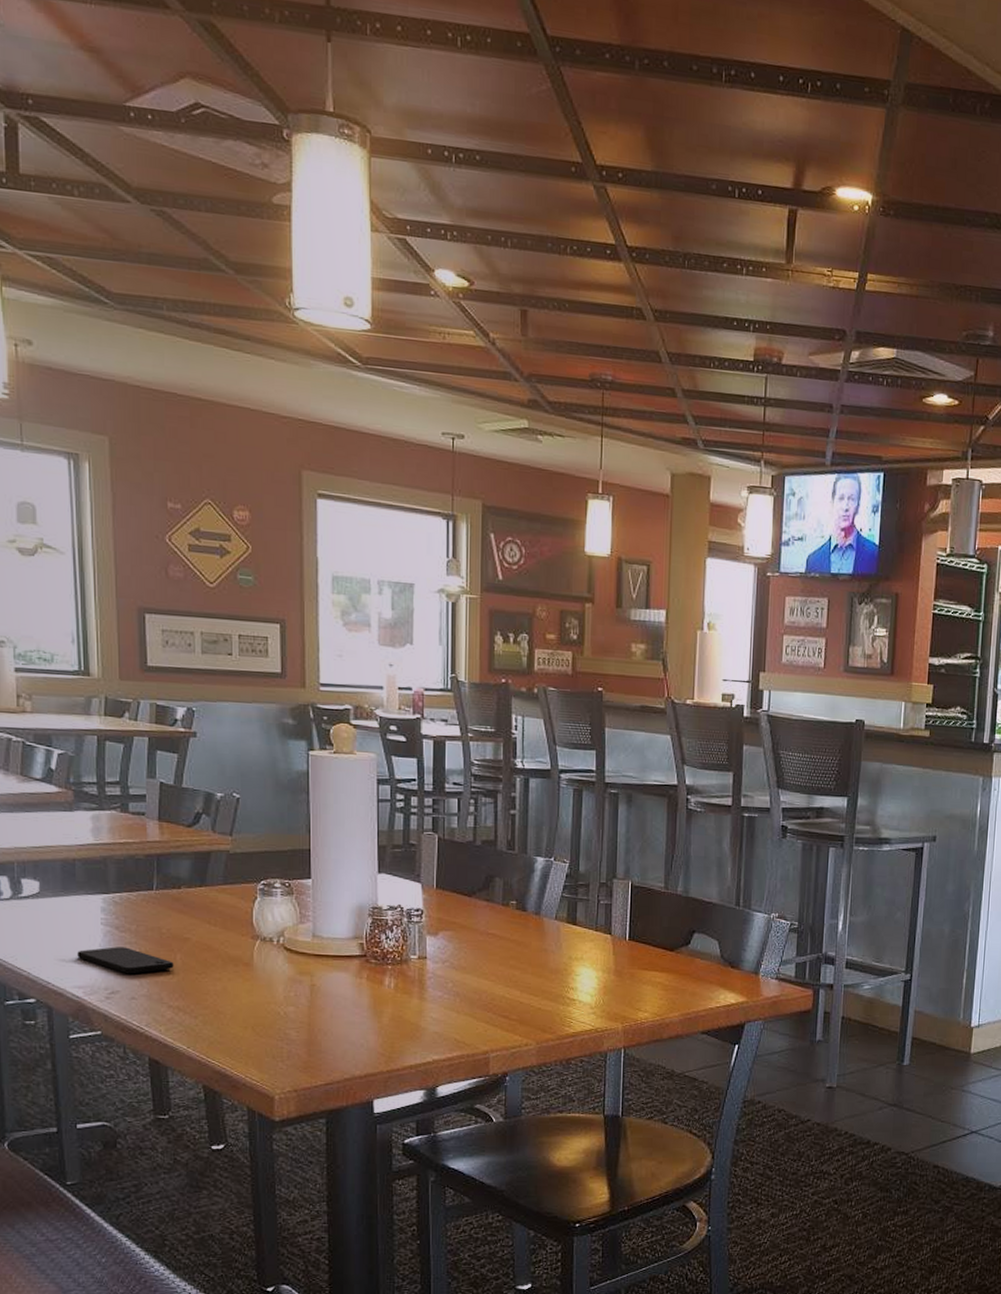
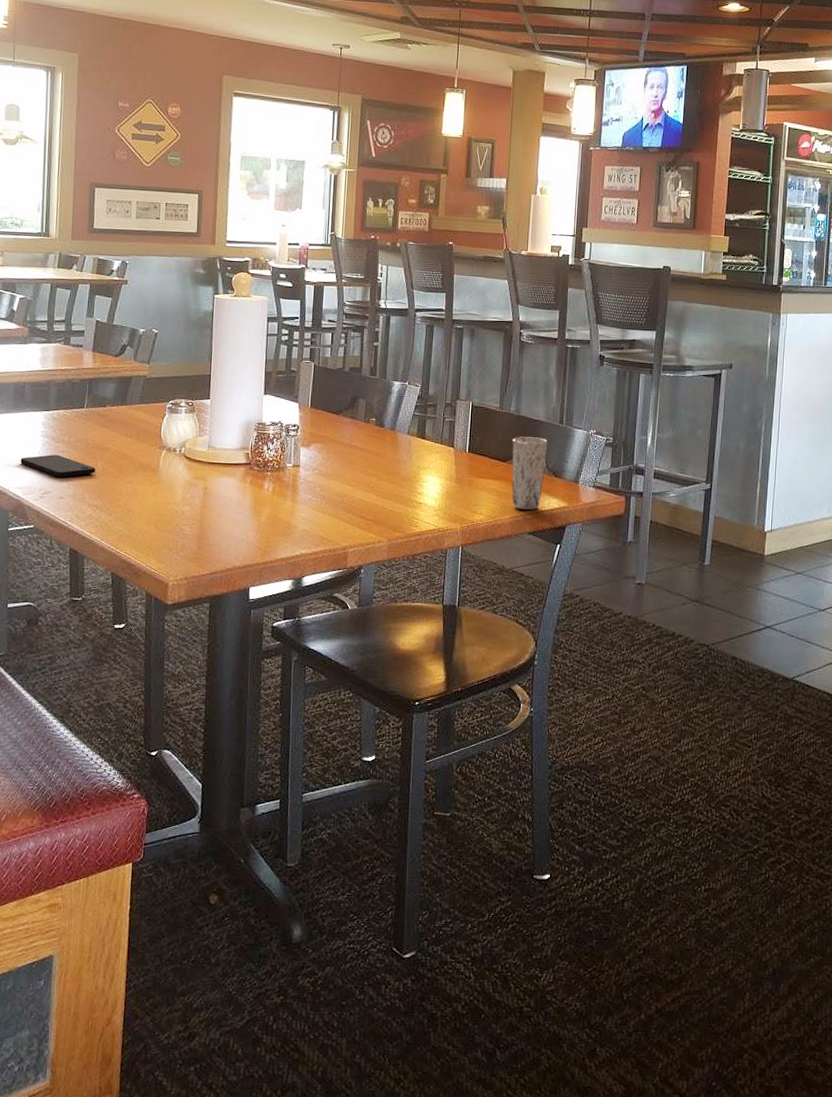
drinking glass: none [680,921,722,1006] -> present [511,436,548,510]

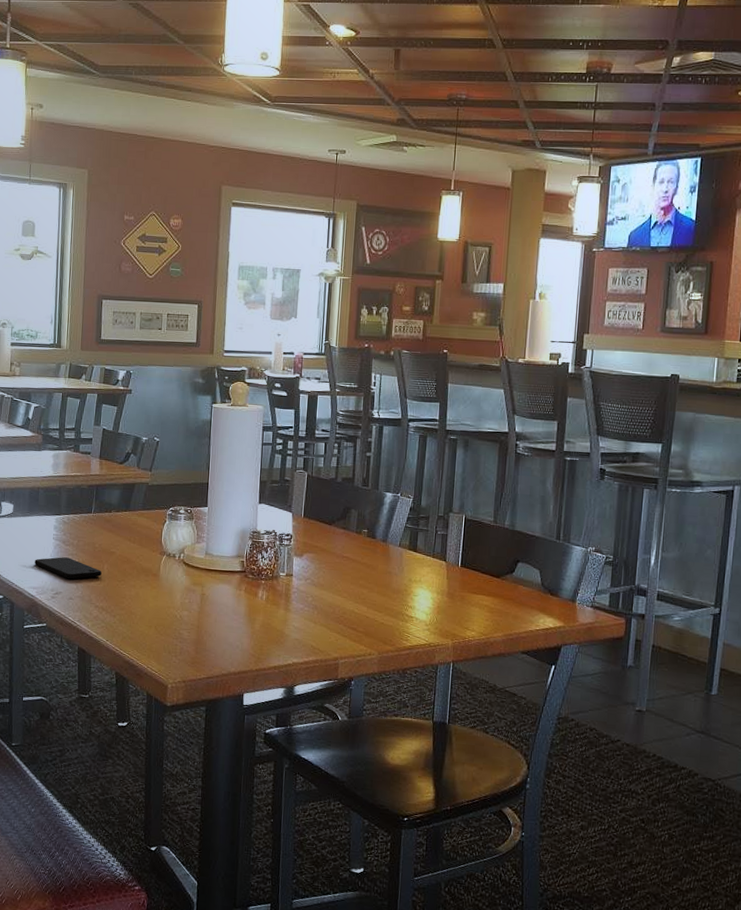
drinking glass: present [511,436,548,510] -> none [505,552,544,629]

